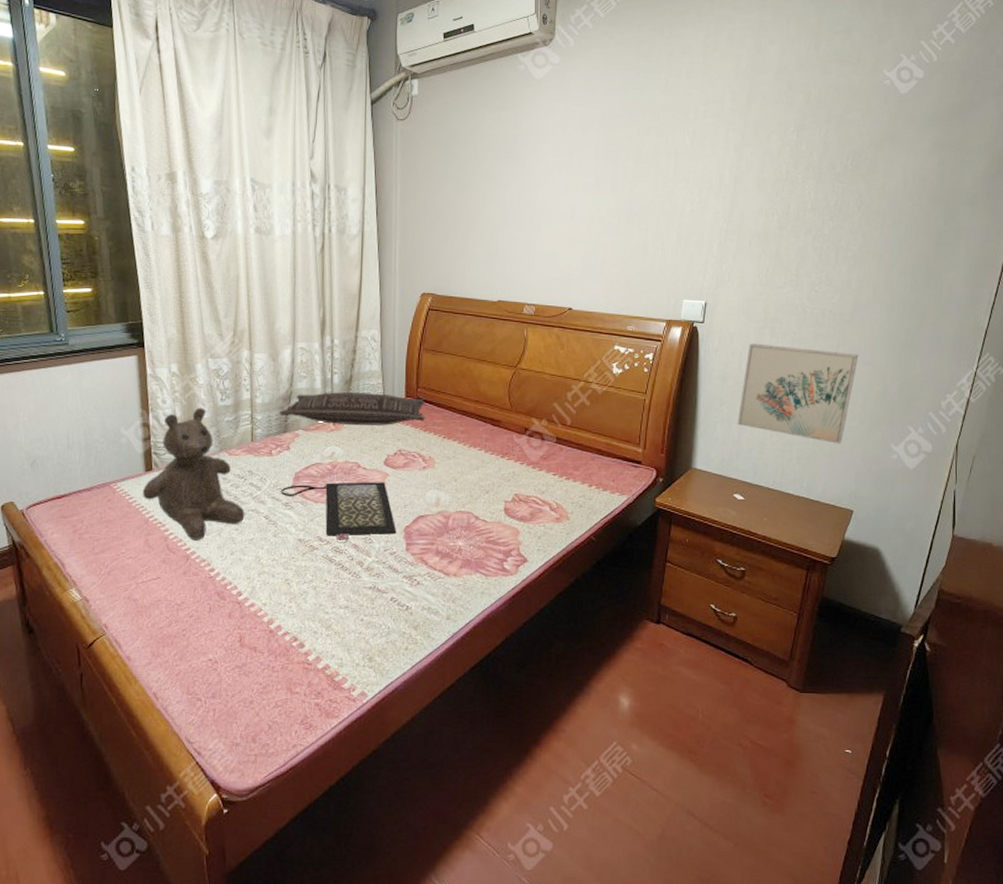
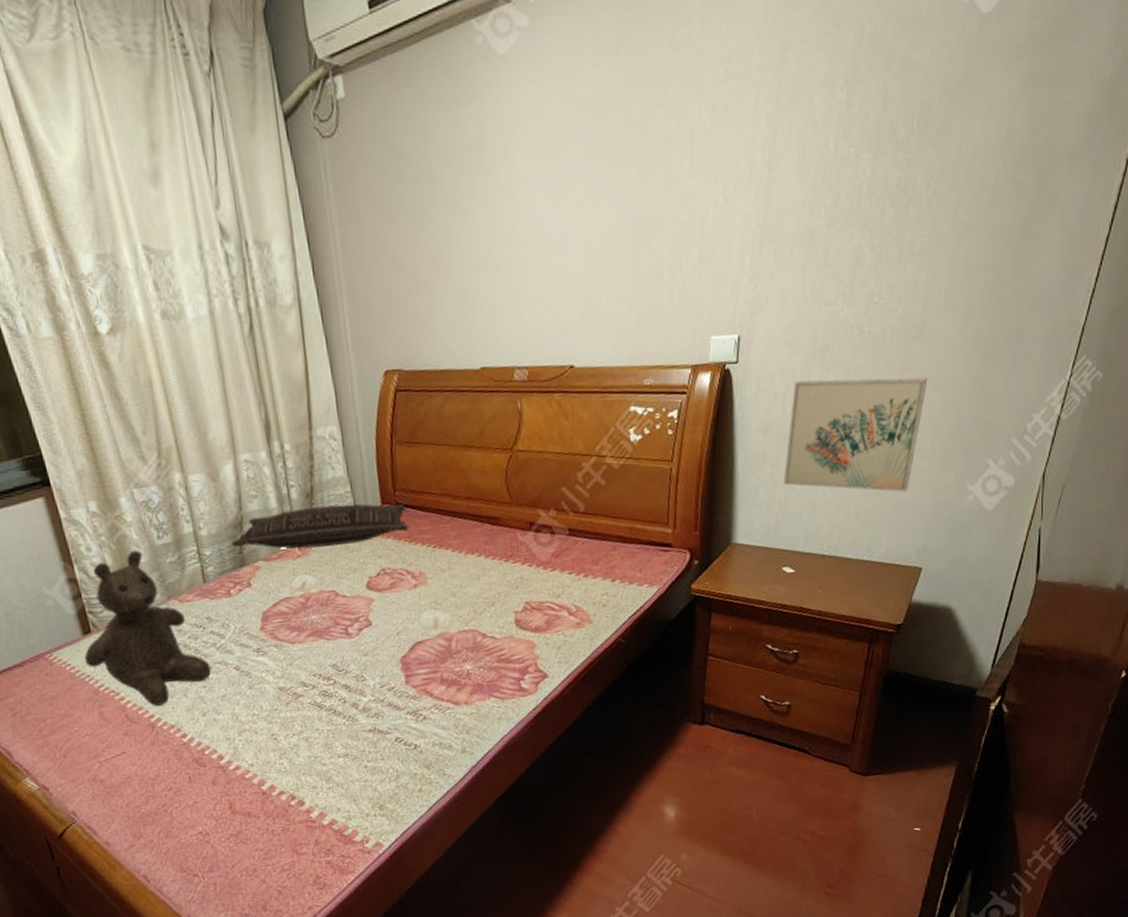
clutch bag: present [281,481,397,539] -> none [249,609,392,681]

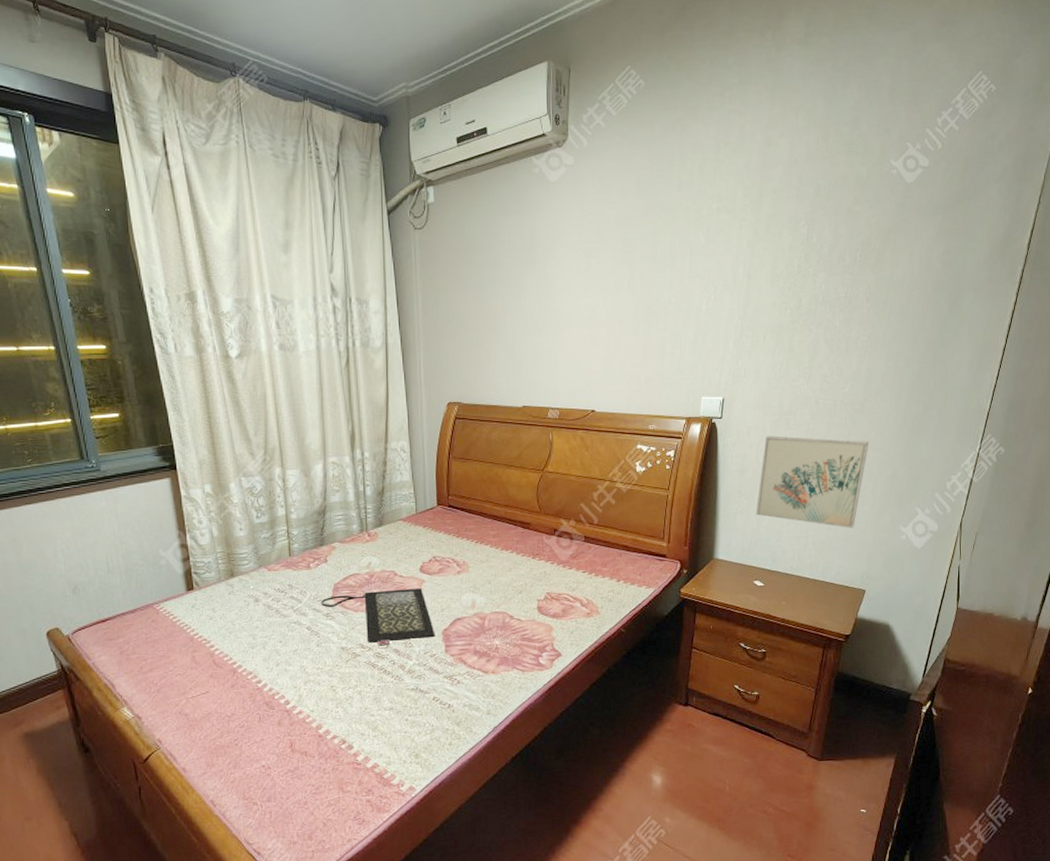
teddy bear: present [84,549,212,706] -> none [185,525,288,655]
pillow: present [232,503,410,549] -> none [315,503,458,535]
clutch bag: none [249,609,392,681] -> present [321,588,435,645]

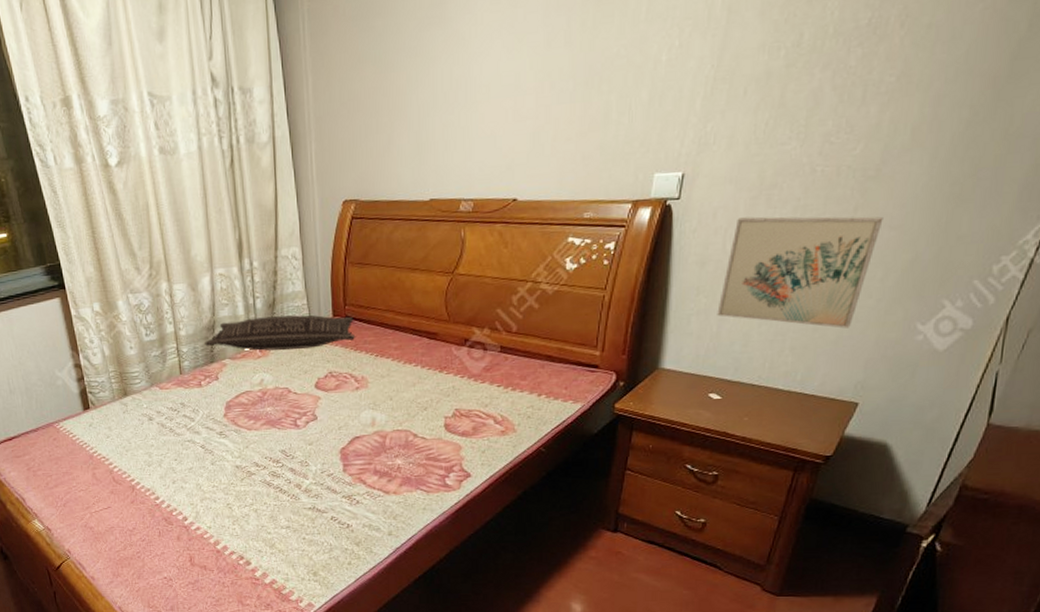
pillow: none [315,503,458,535] -> present [205,314,356,351]
clutch bag: present [321,588,435,645] -> none [214,406,333,464]

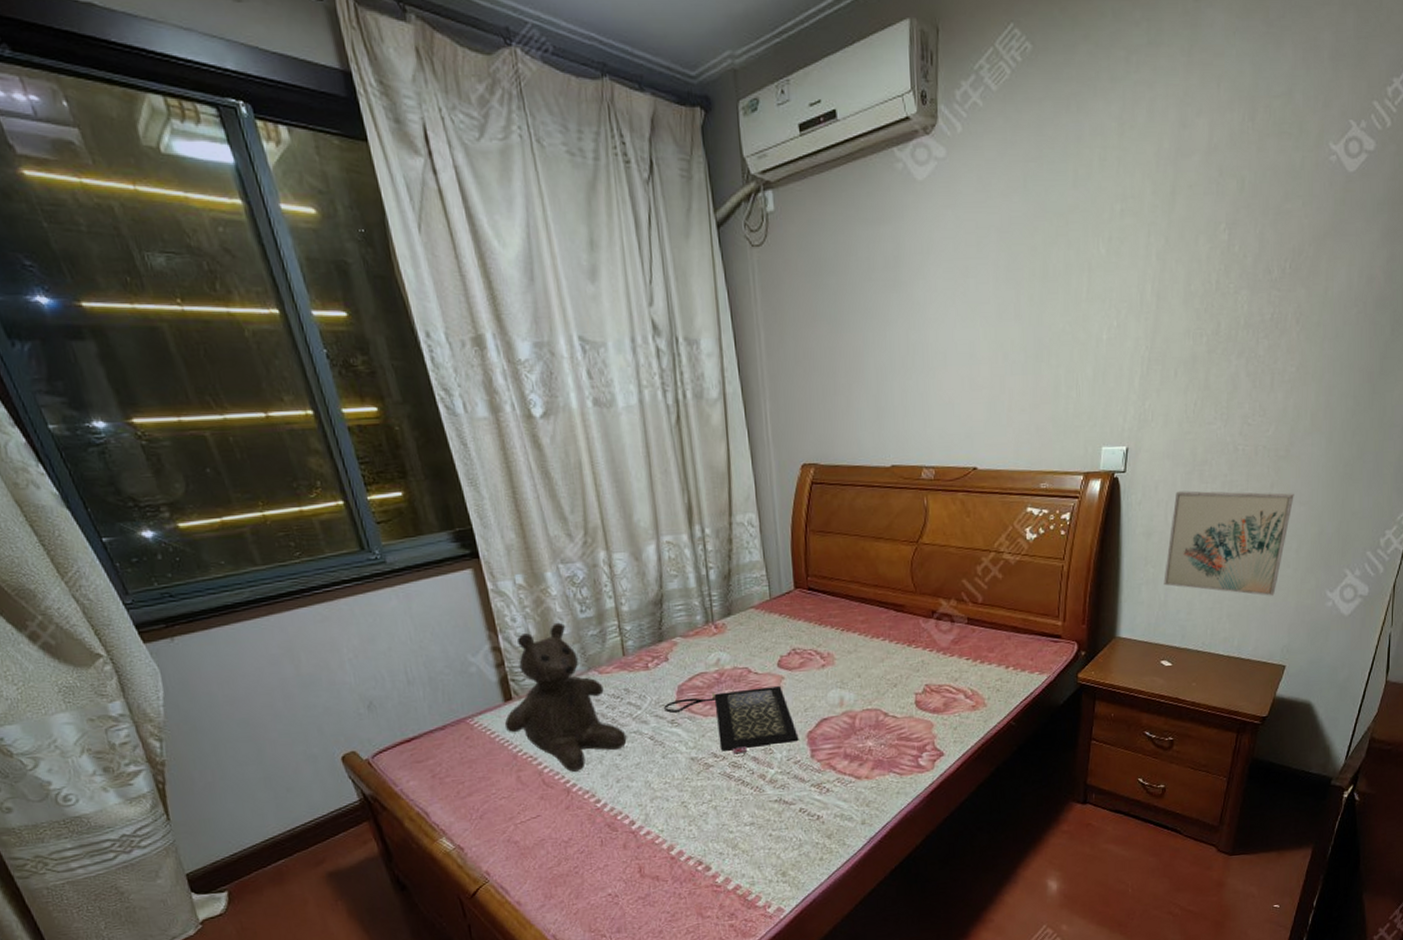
teddy bear: none [83,344,182,472] -> present [504,622,627,772]
pillow: present [205,314,356,351] -> none [651,586,820,627]
clutch bag: none [214,406,333,464] -> present [664,686,799,753]

